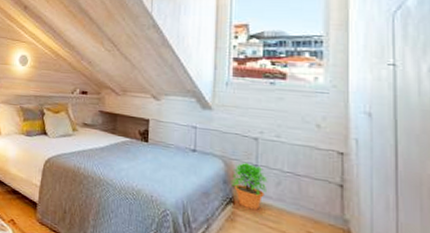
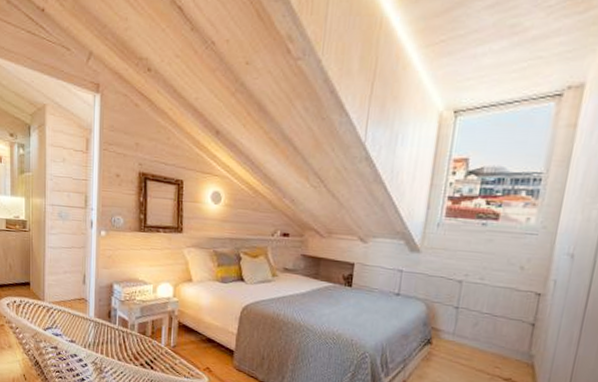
potted plant: present [230,162,268,210] -> none [430,304,467,349]

